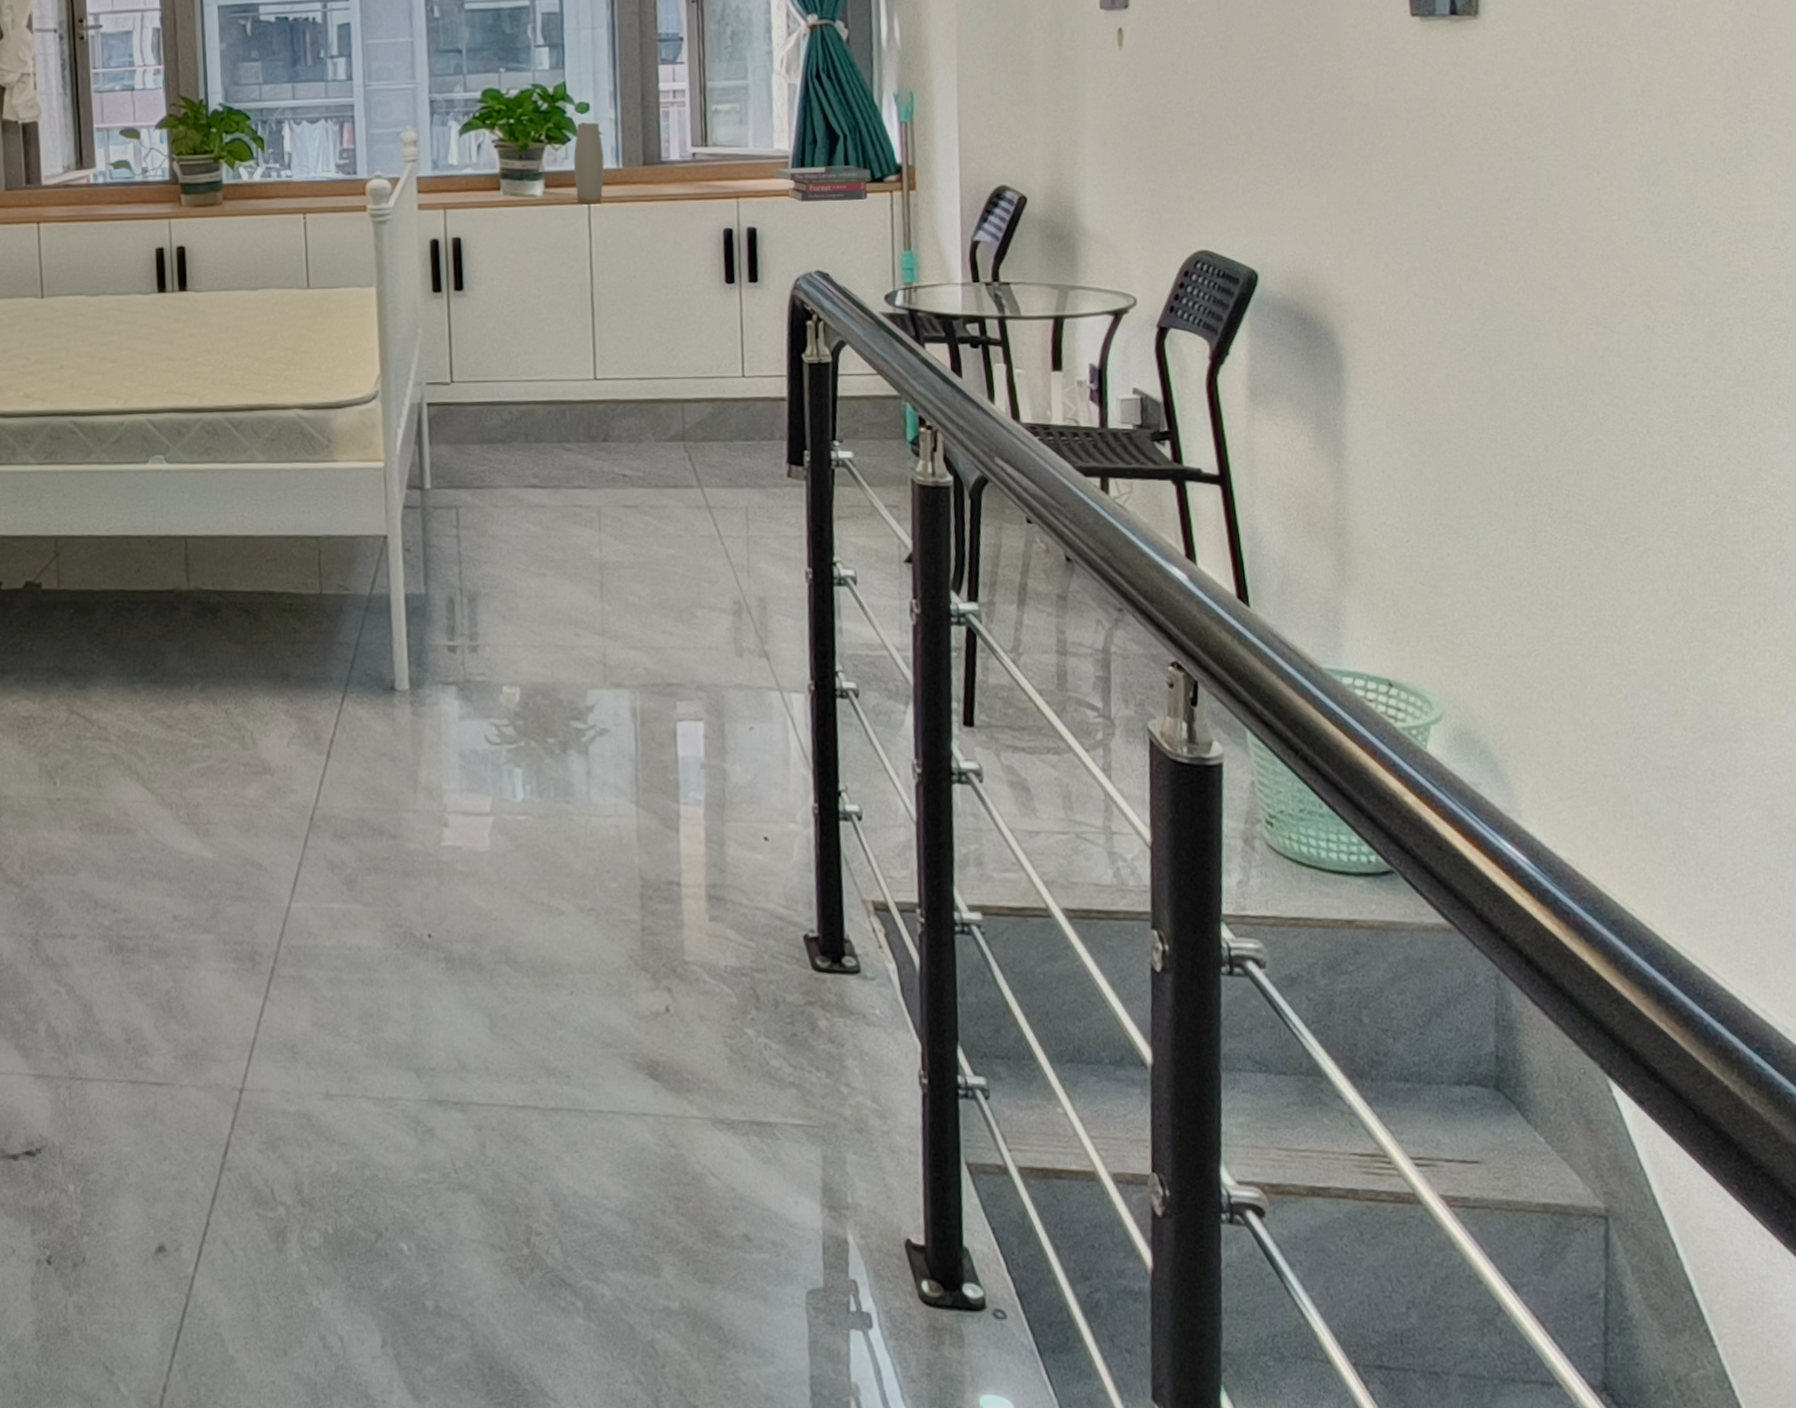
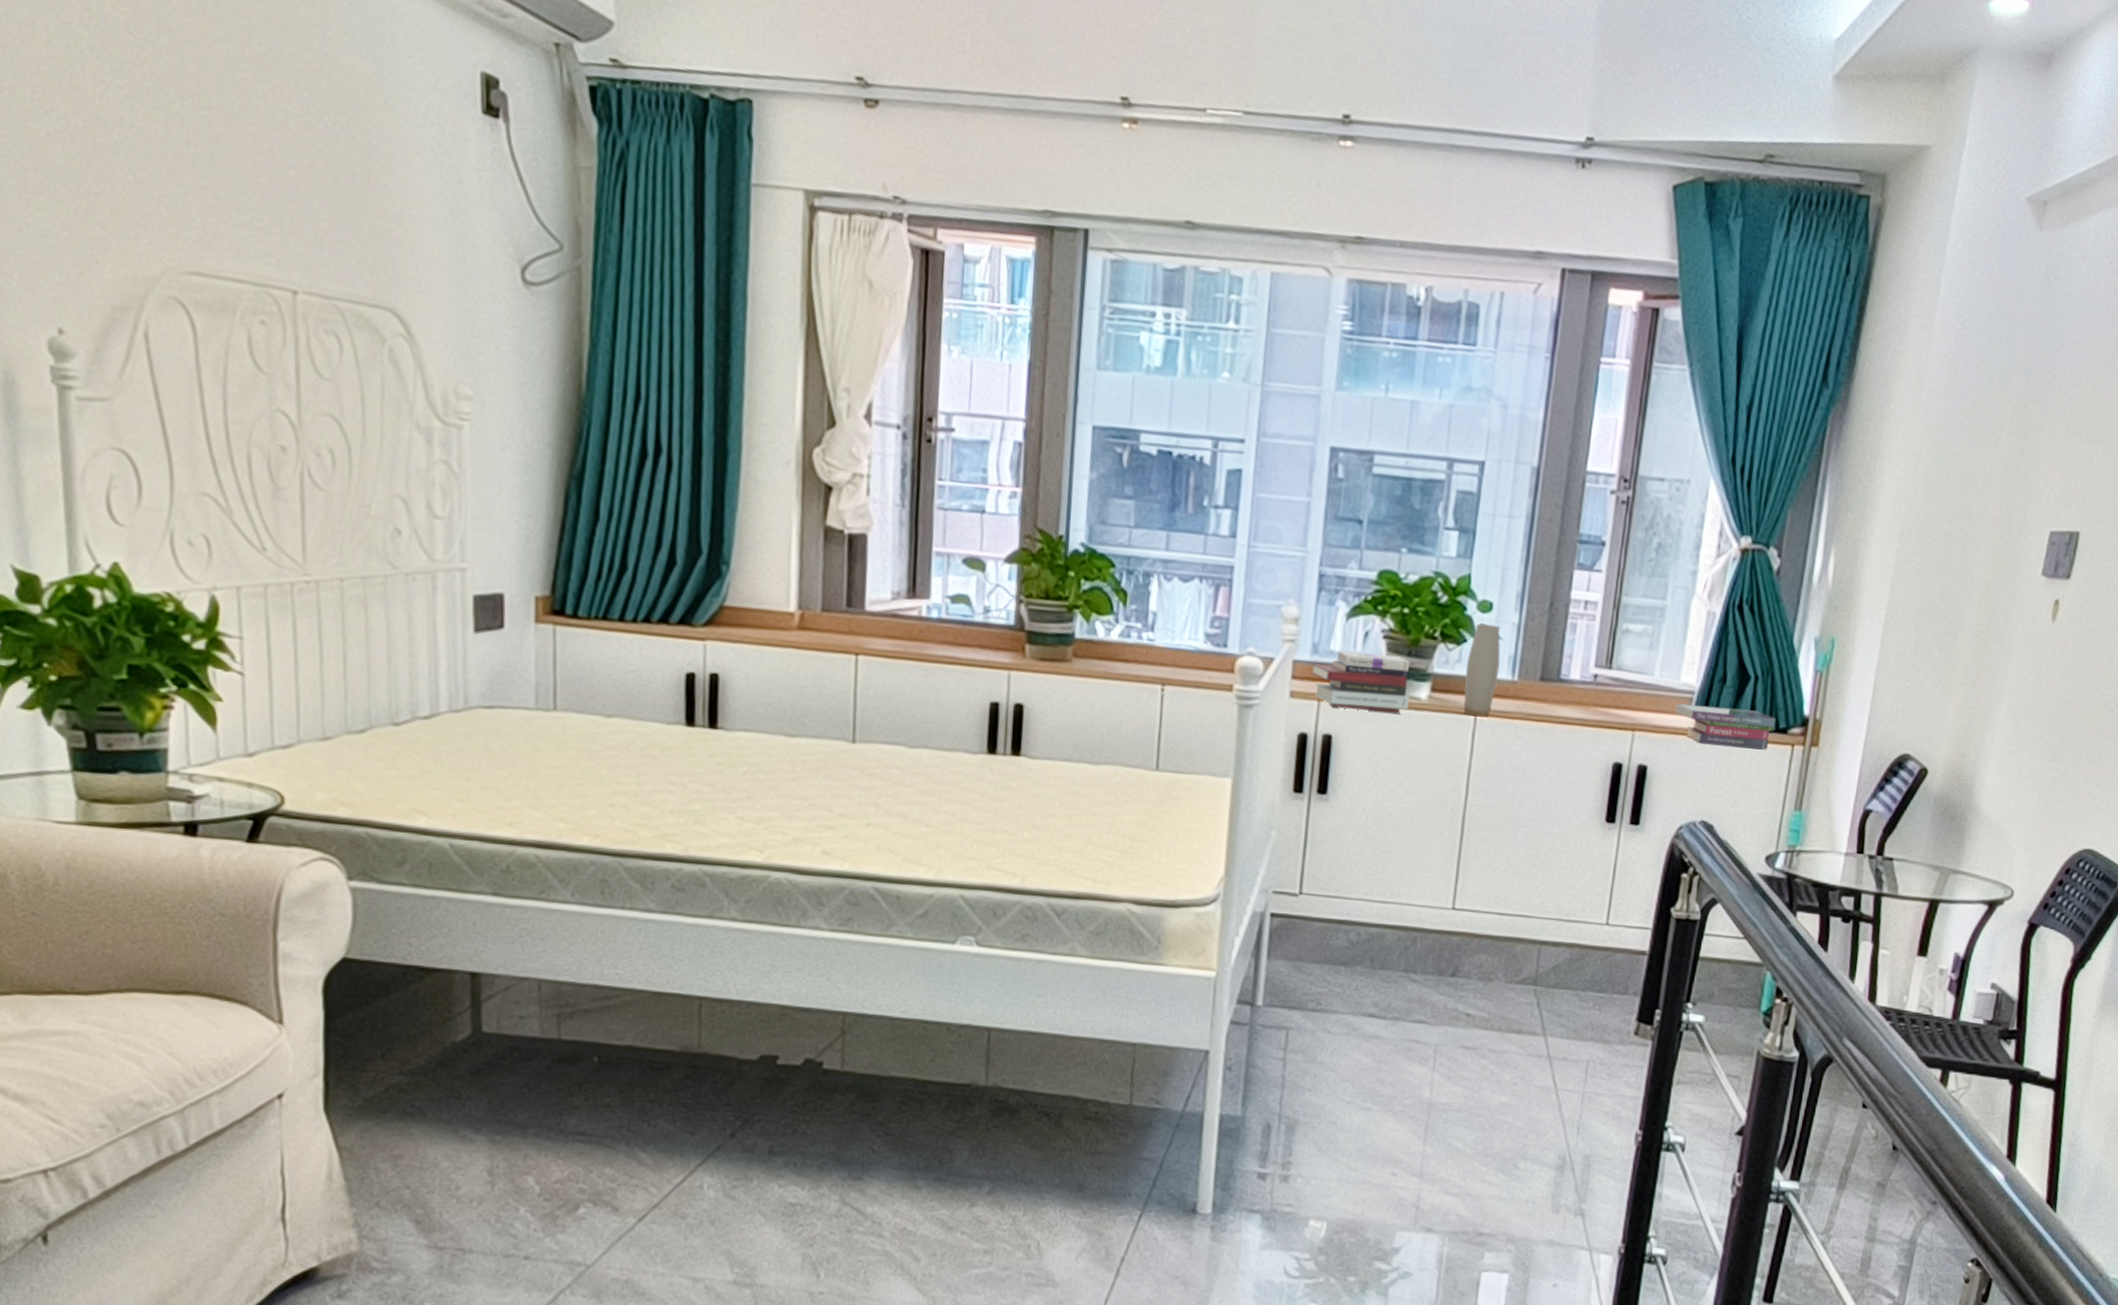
books: none [434,160,527,213] -> present [1311,650,1410,713]

